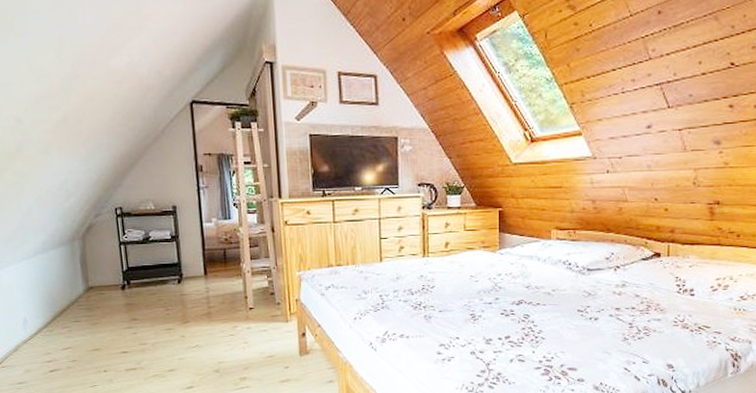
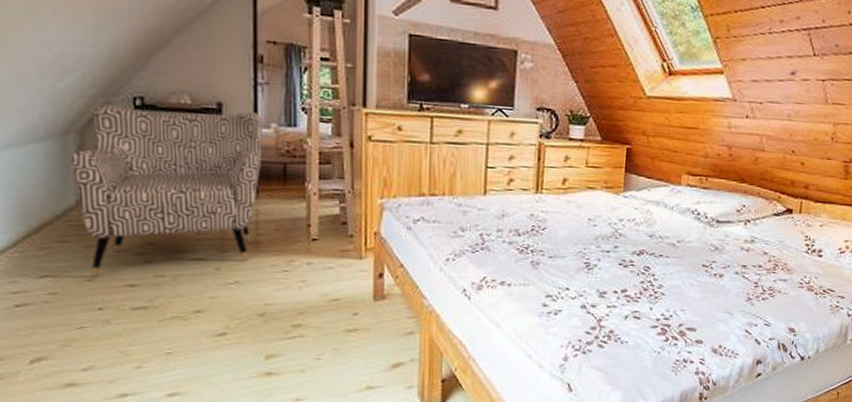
armchair: none [77,210,208,347] -> present [70,105,263,277]

